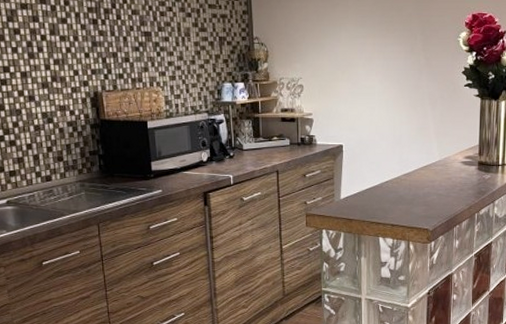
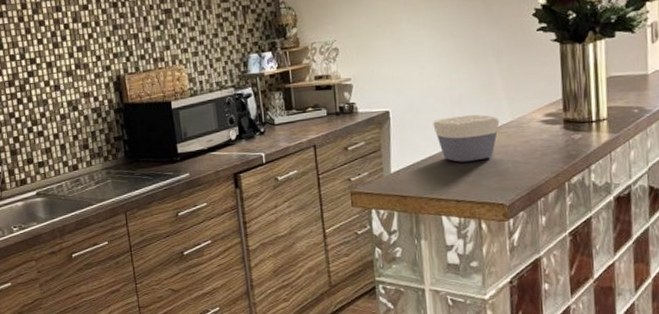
bowl: none [378,152,430,193] -> present [433,114,500,162]

